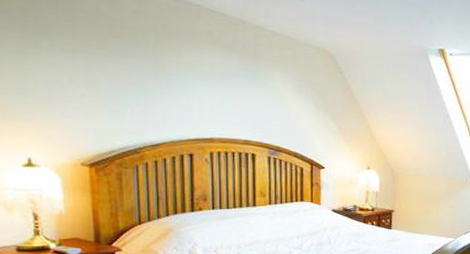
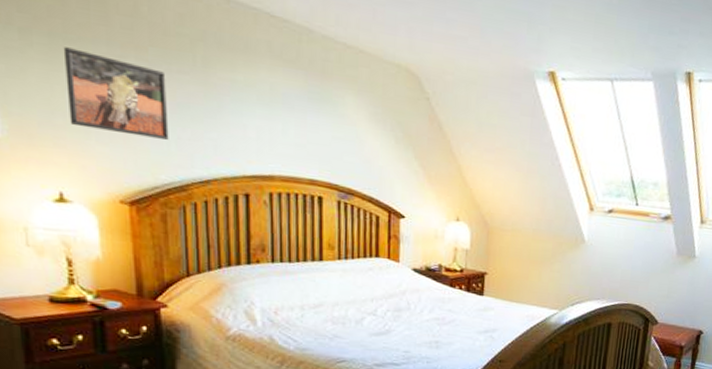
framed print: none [34,40,124,112] -> present [63,47,169,140]

